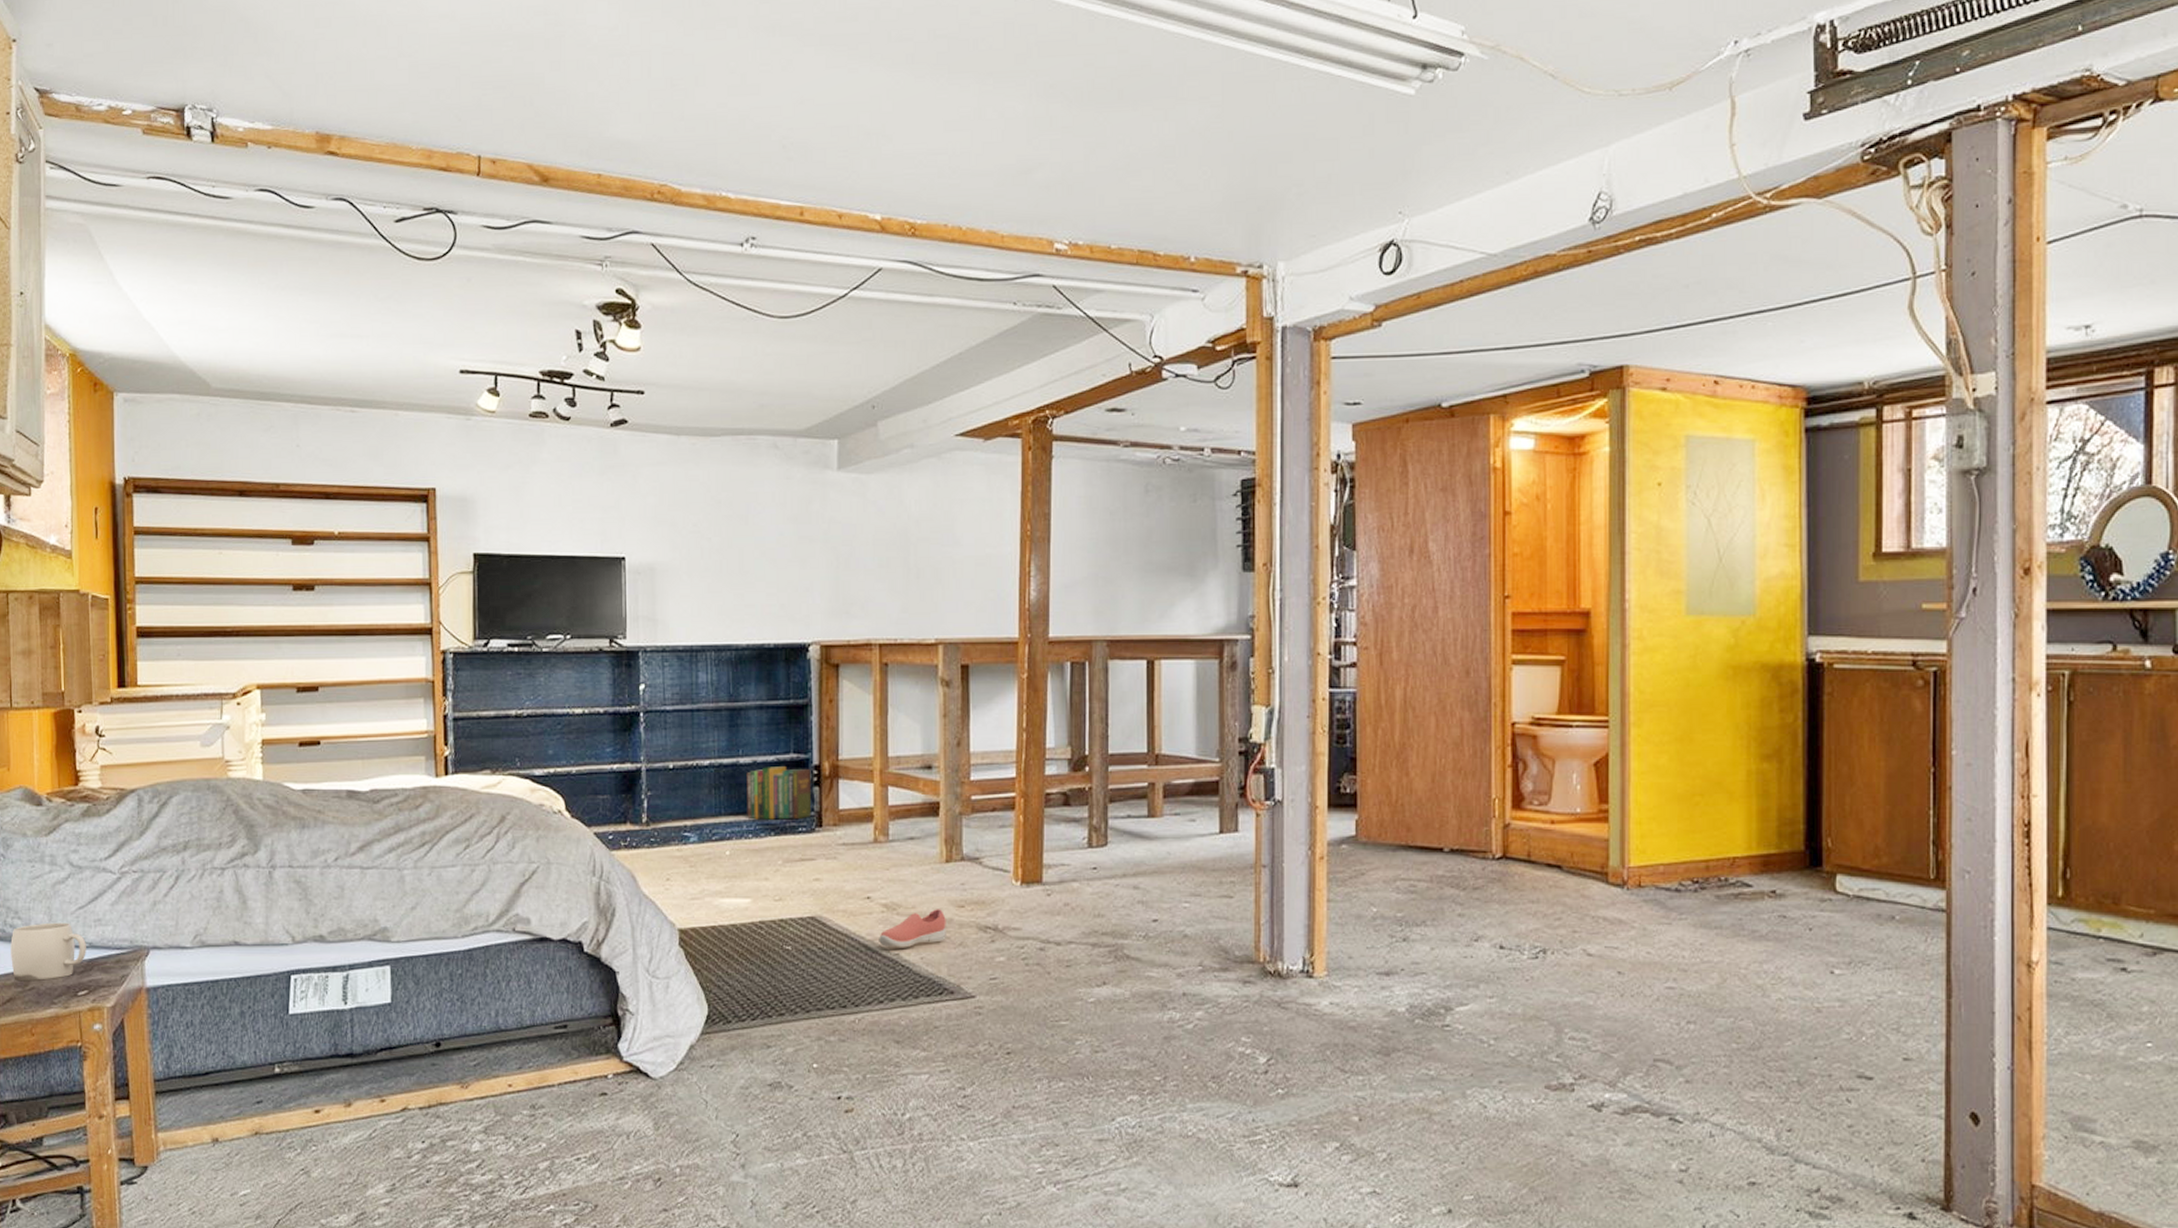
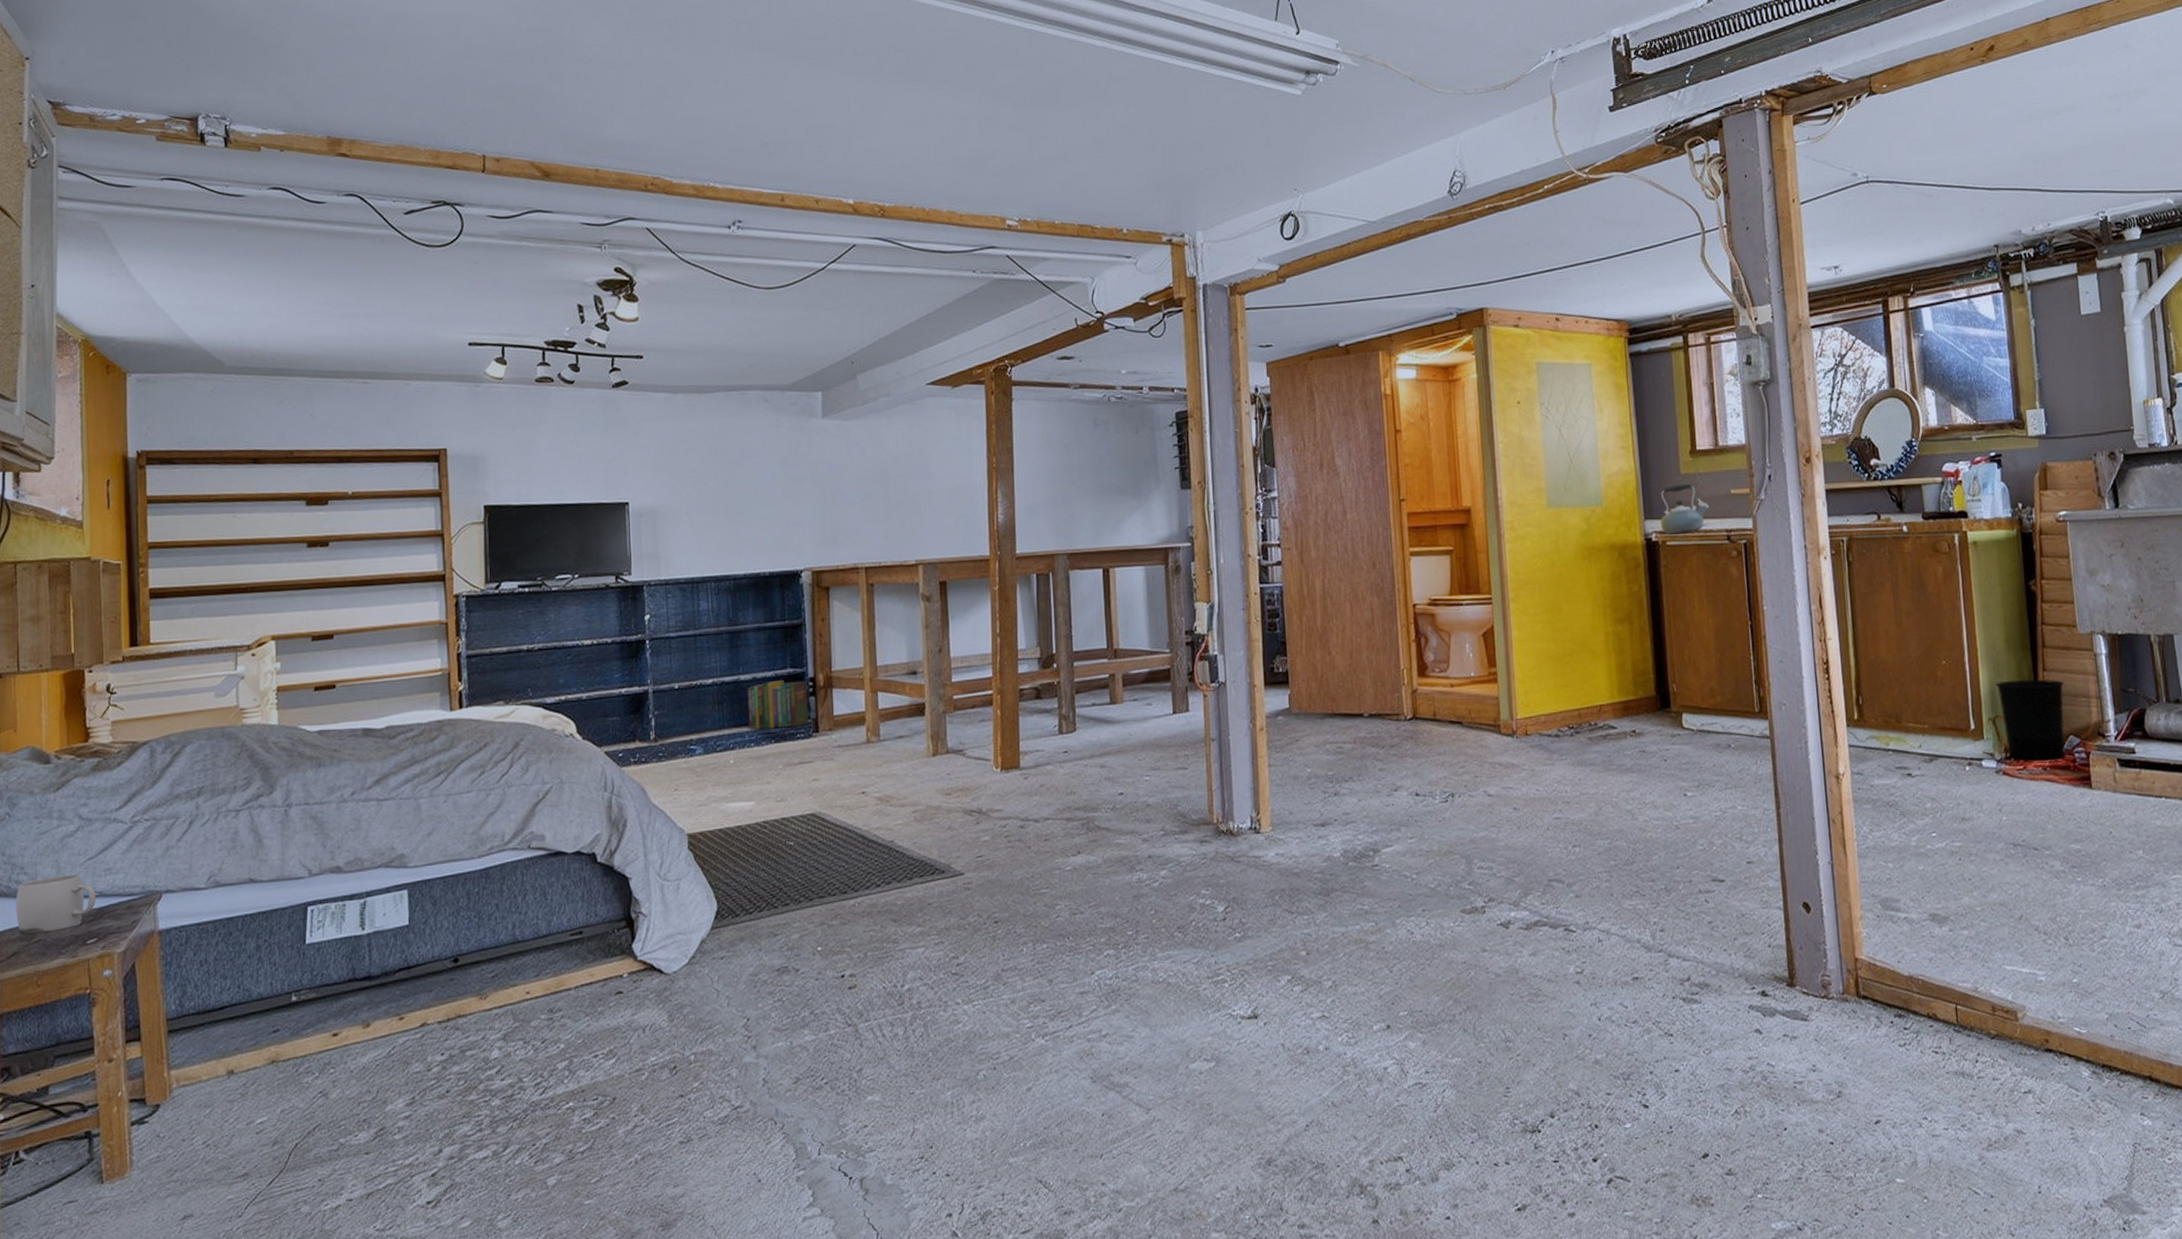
shoe: present [879,909,946,948] -> none [874,798,936,836]
kettle: none [1827,593,1893,657] -> present [1660,483,1710,536]

